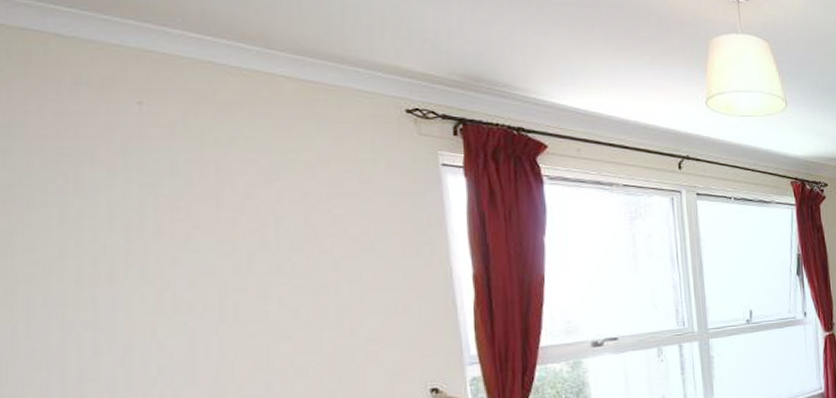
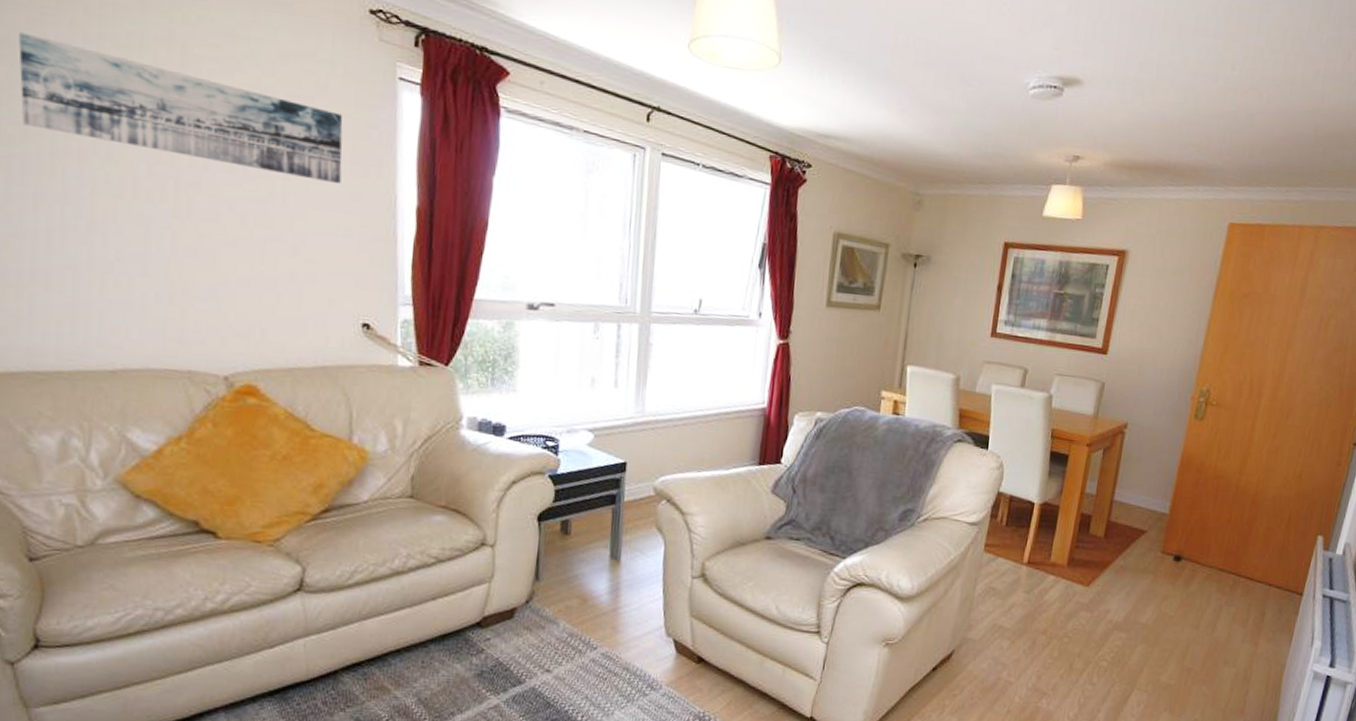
wall art: none [34,175,394,267] -> present [19,32,343,184]

